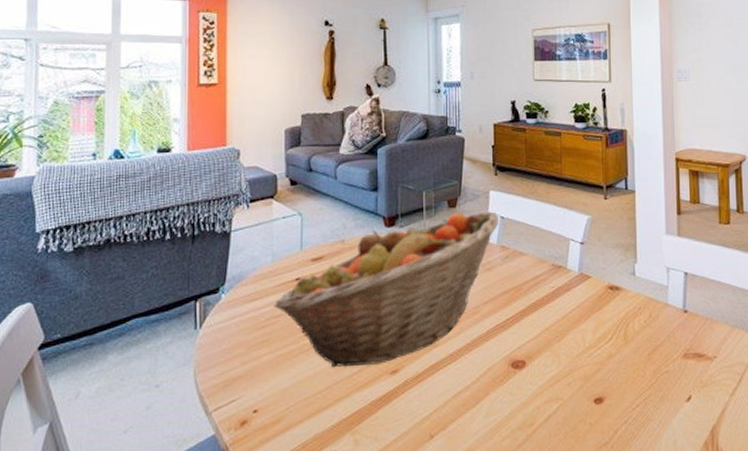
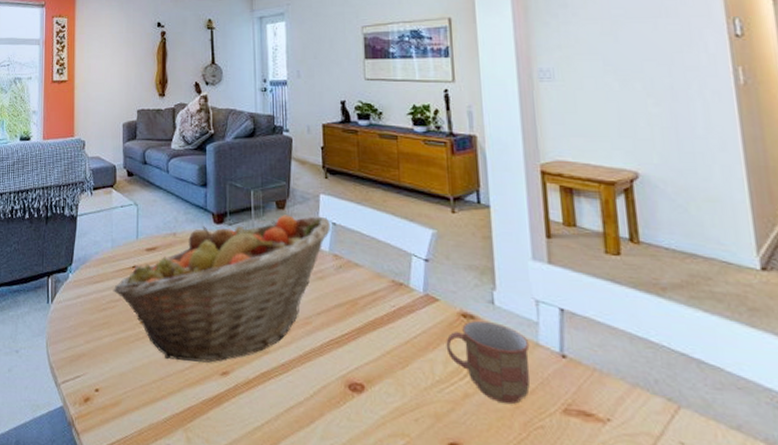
mug: none [595,290,661,358] -> present [446,320,531,405]

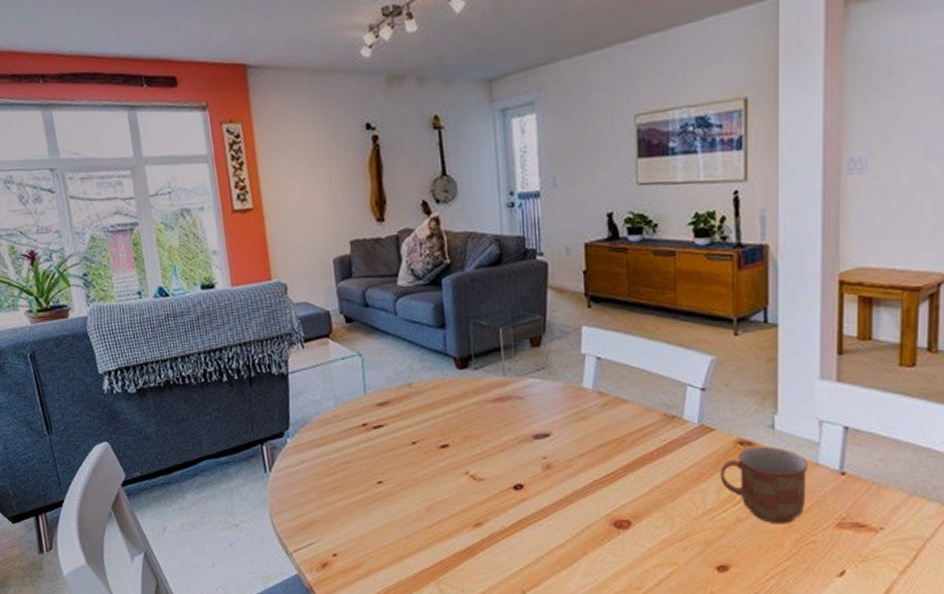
fruit basket: present [113,215,331,363] -> none [341,351,596,518]

